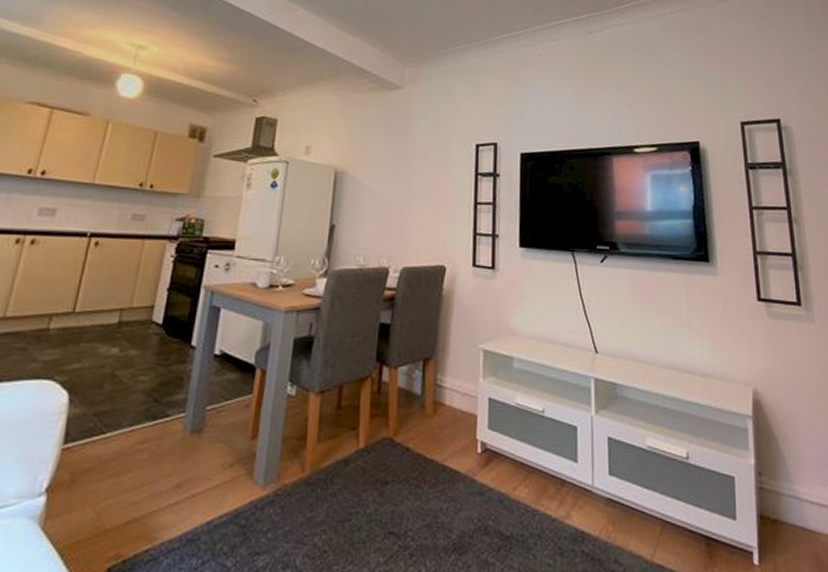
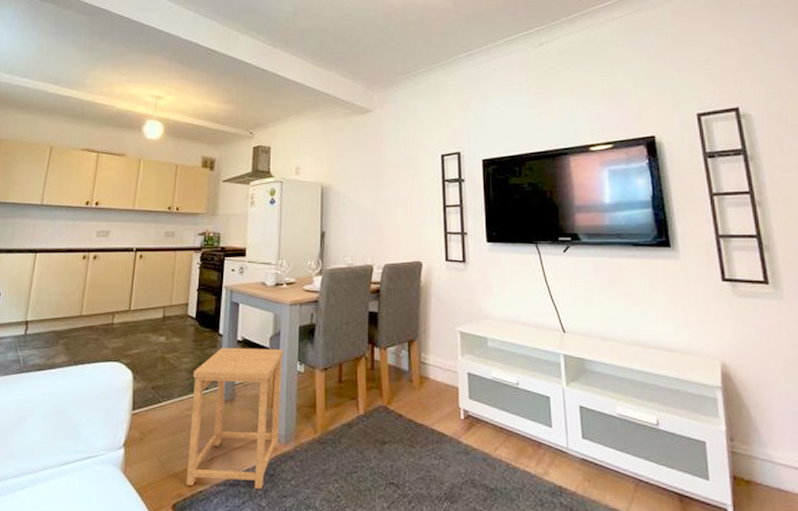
side table: none [128,362,272,544] -> present [186,347,283,489]

